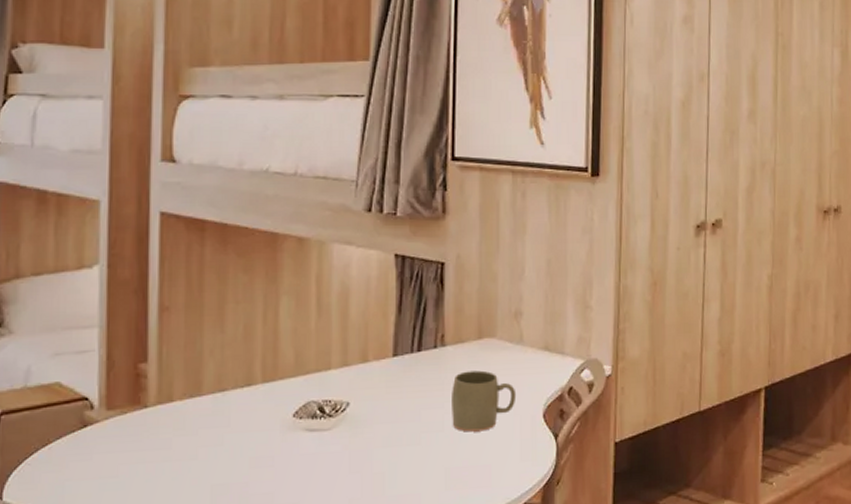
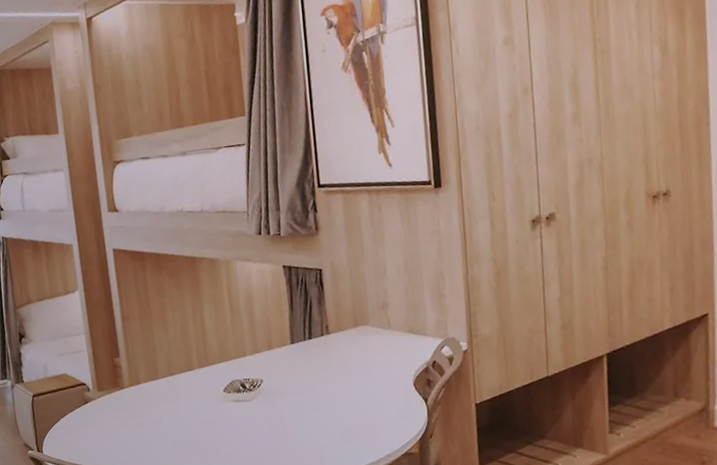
mug: present [452,370,517,432] -> none [338,351,391,399]

